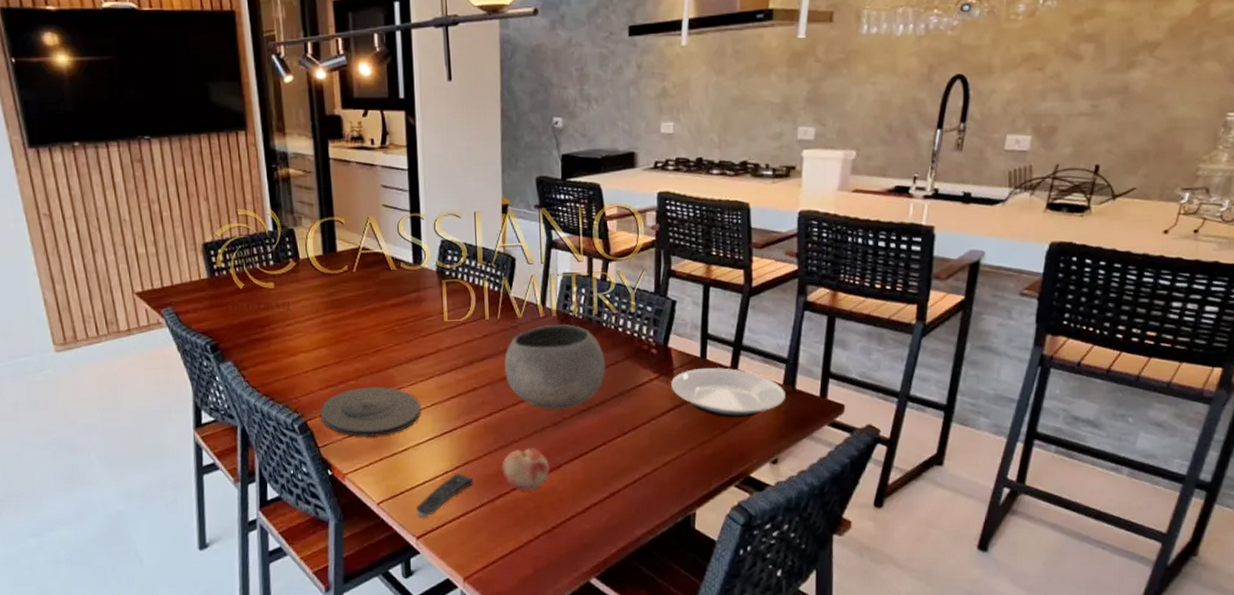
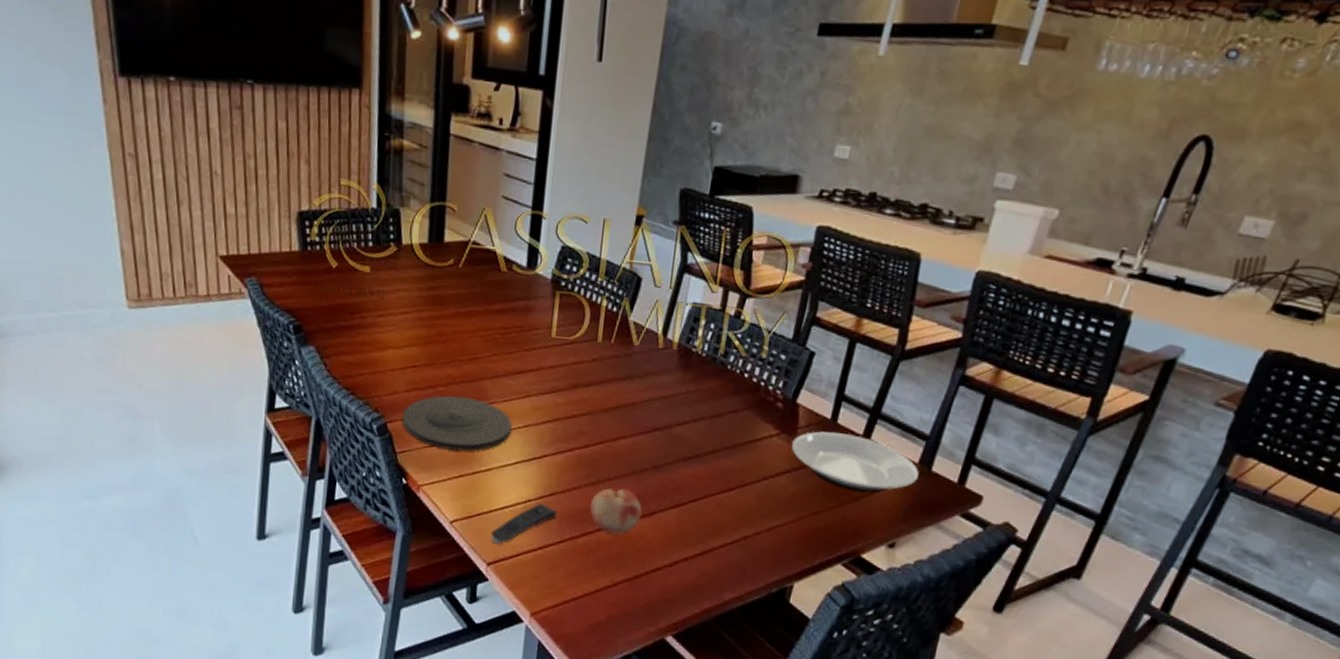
bowl: present [504,323,606,410] -> none [609,358,724,454]

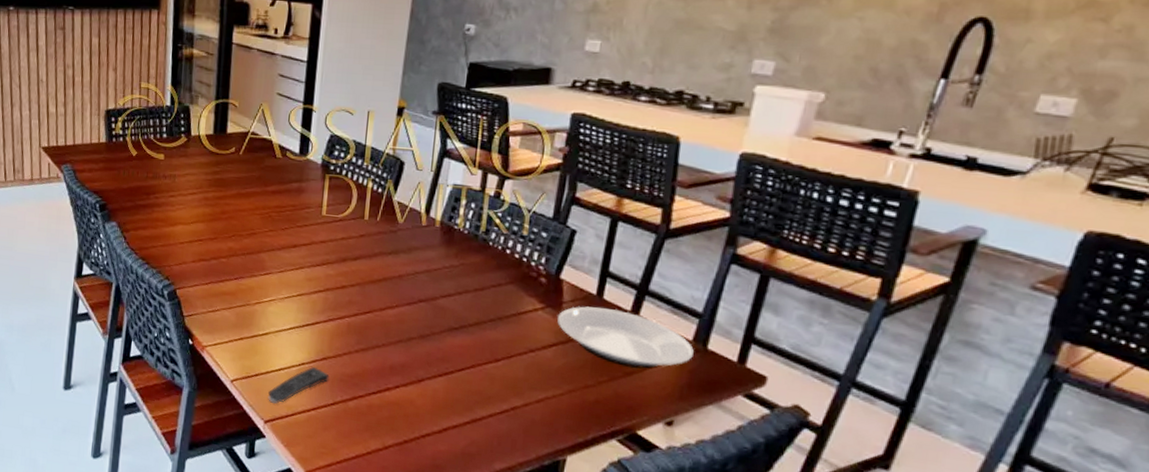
plate: present [402,395,512,451] -> none [189,266,287,316]
fruit: present [589,488,642,535] -> none [360,355,410,400]

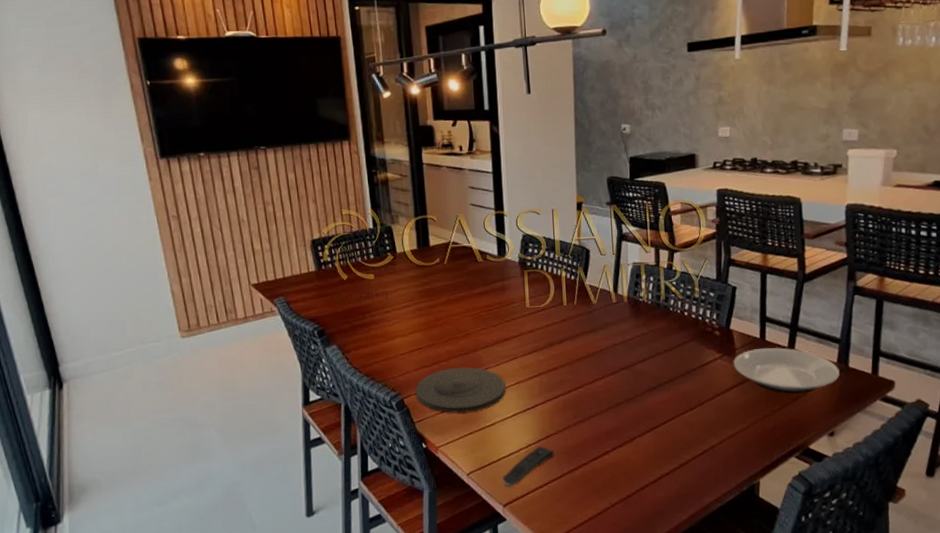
plate: none [189,266,287,316] -> present [415,367,506,413]

